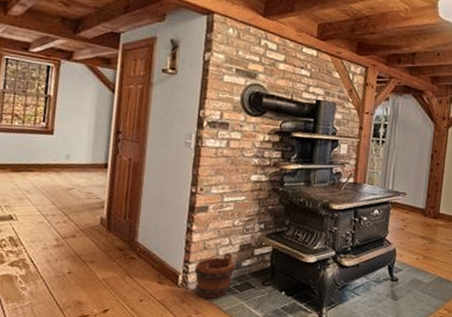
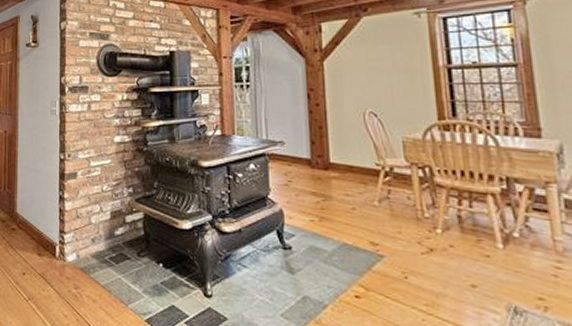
wooden bucket: present [194,252,235,299] -> none [70,221,108,273]

